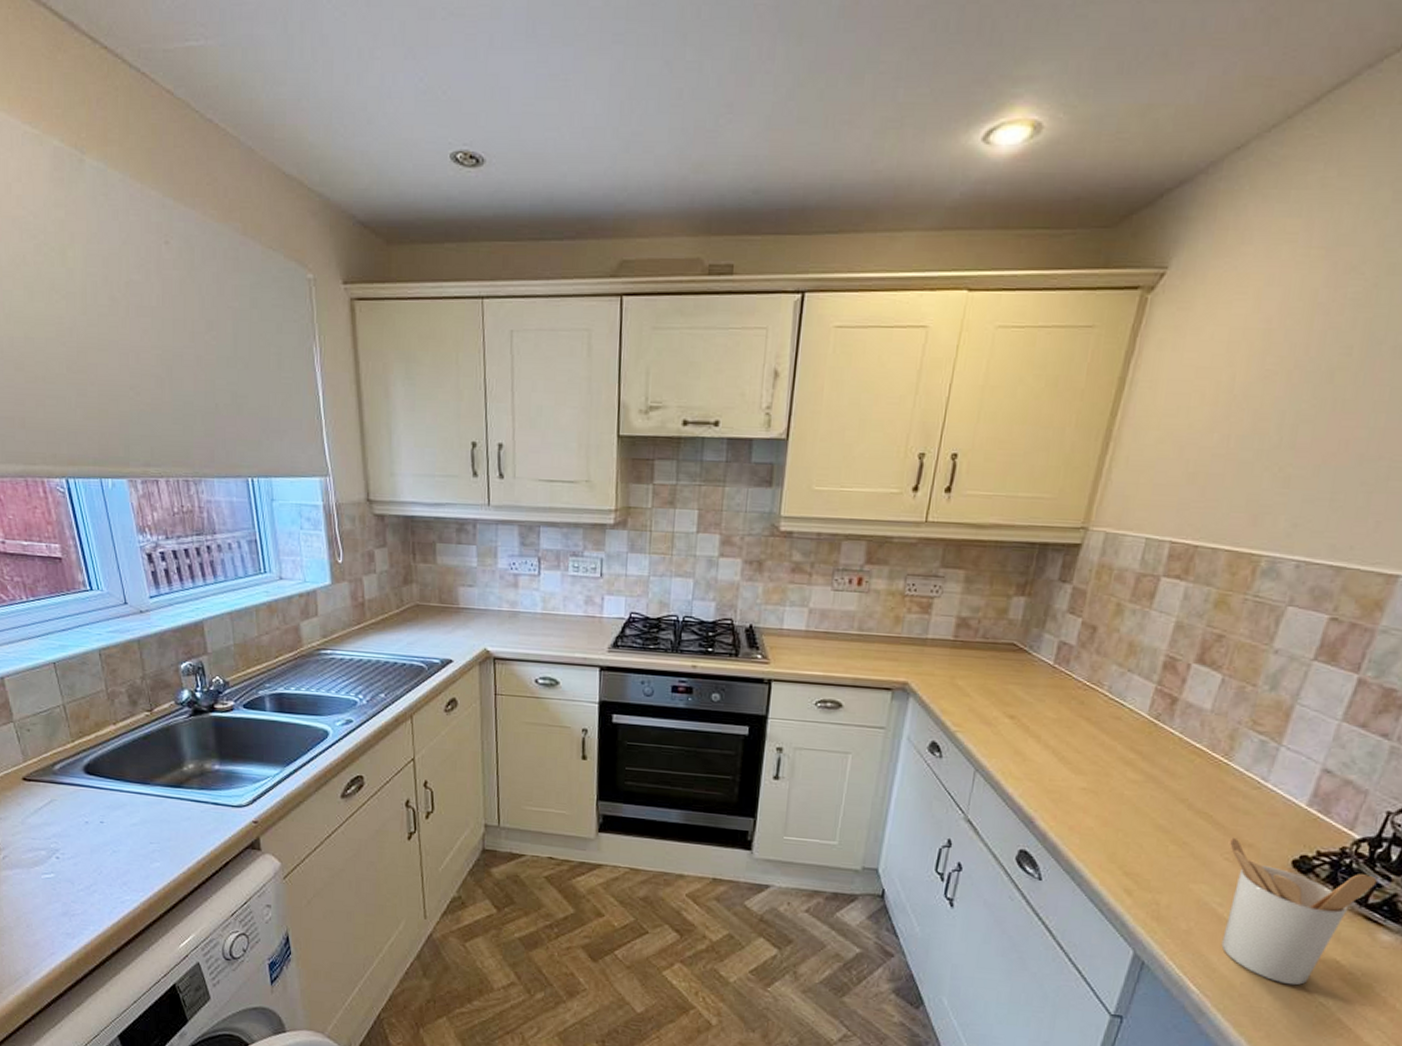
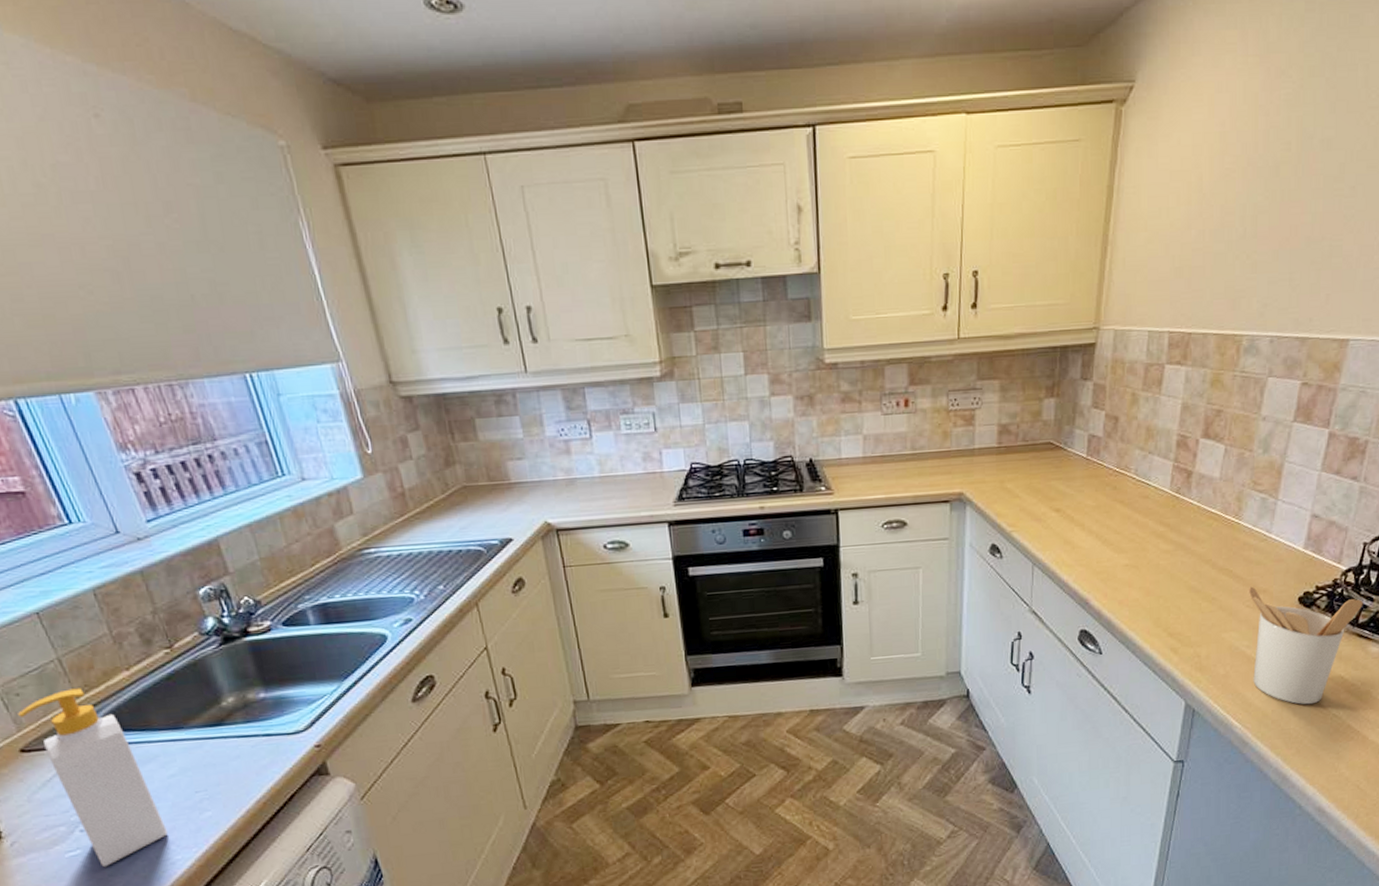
soap bottle: none [26,732,122,894] -> present [18,688,168,868]

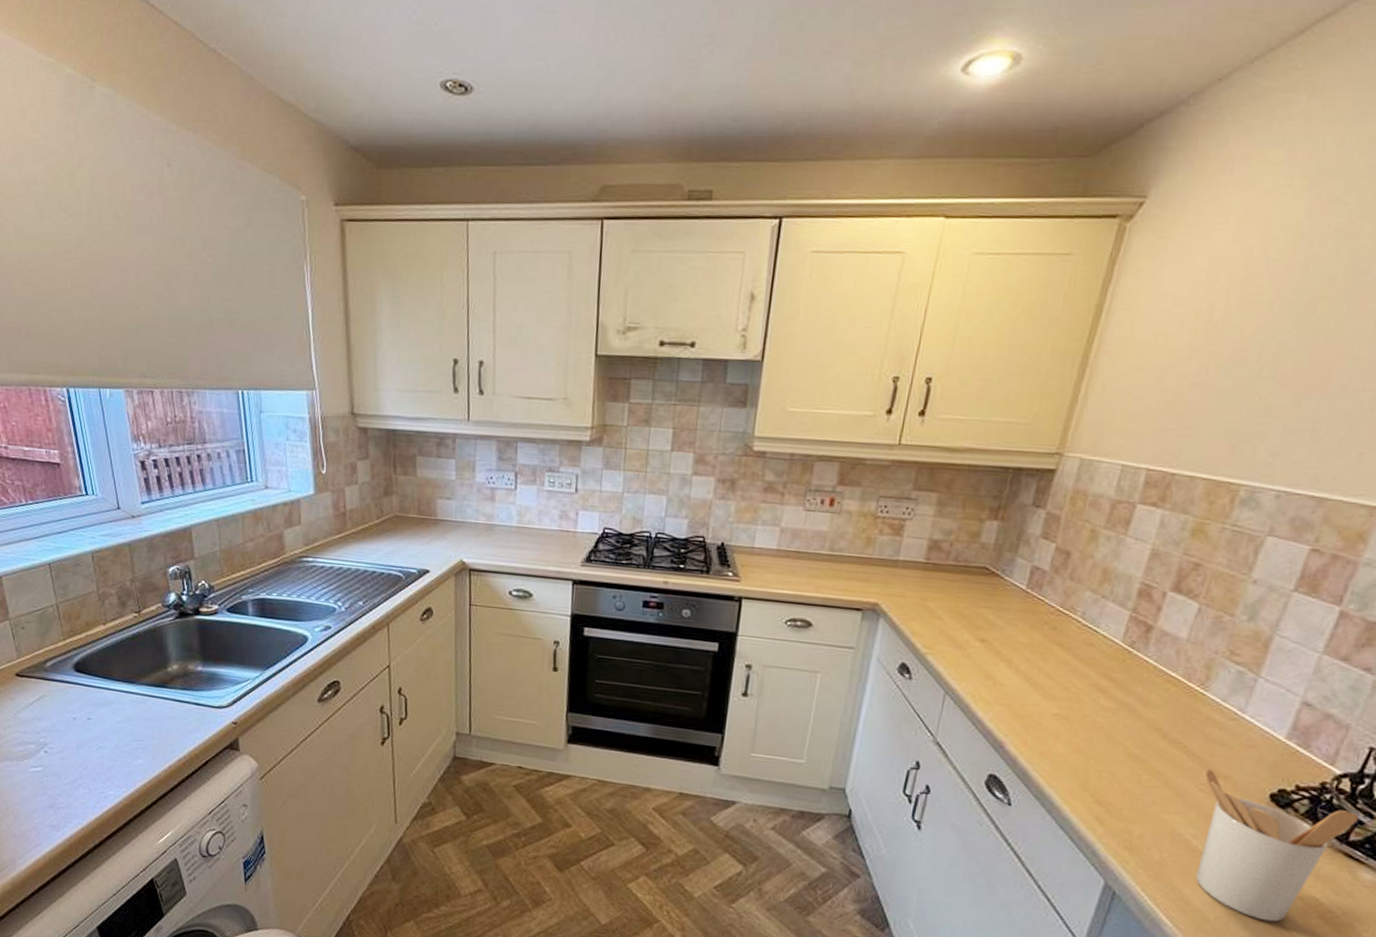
soap bottle: present [18,688,168,868] -> none [20,631,107,787]

